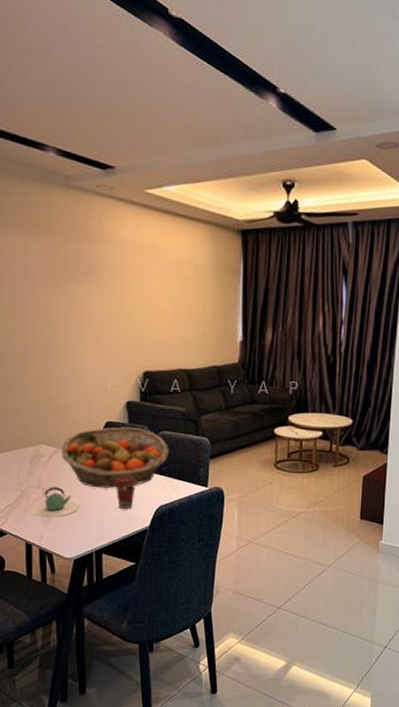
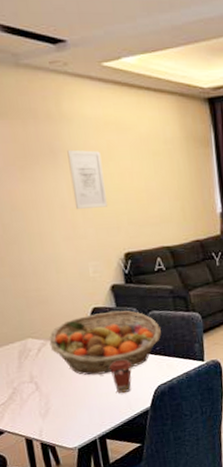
teapot: present [31,487,80,517] -> none [26,379,77,412]
wall art: none [102,268,133,326] -> present [67,149,107,209]

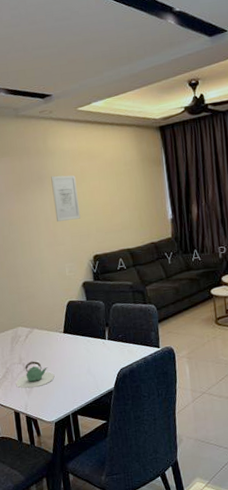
teapot: none [26,379,77,412] -> present [16,361,55,388]
fruit basket: present [49,310,161,376] -> none [34,303,123,359]
coffee cup: present [109,360,132,393] -> none [81,346,99,375]

